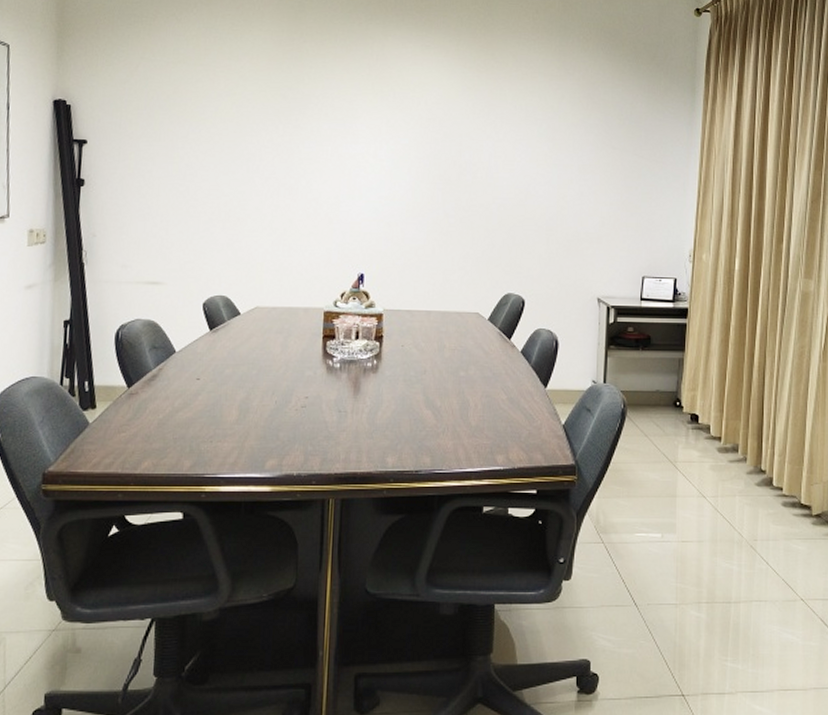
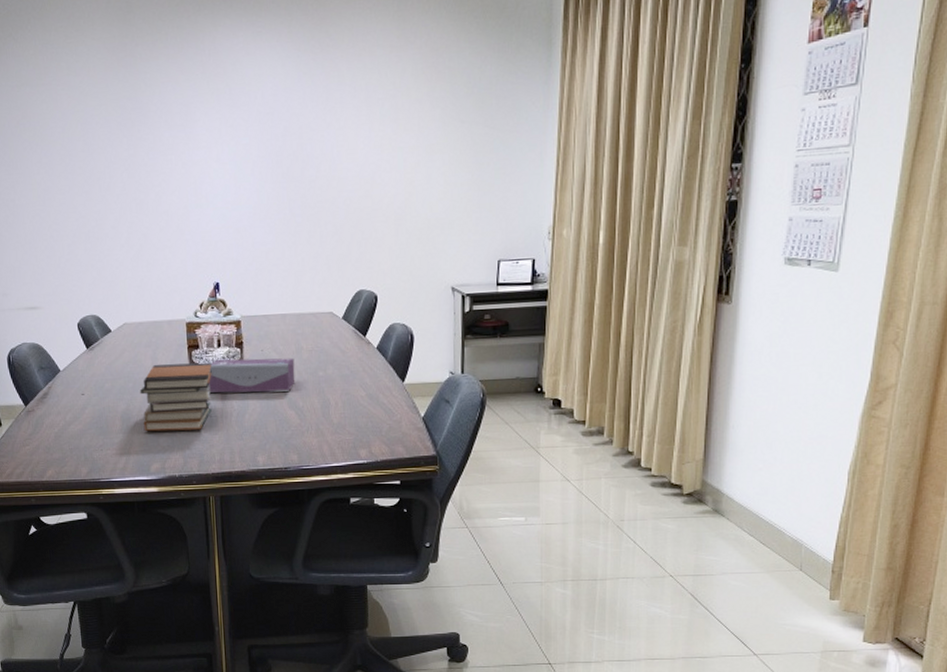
book stack: none [263,353,348,425] -> present [139,362,213,432]
tissue box: none [341,351,436,390] -> present [208,358,296,393]

